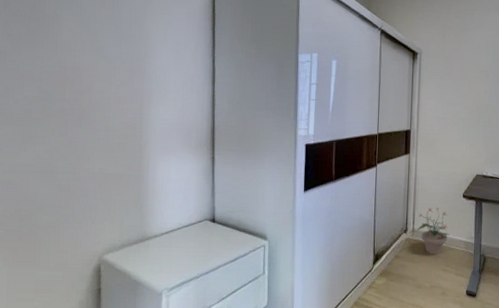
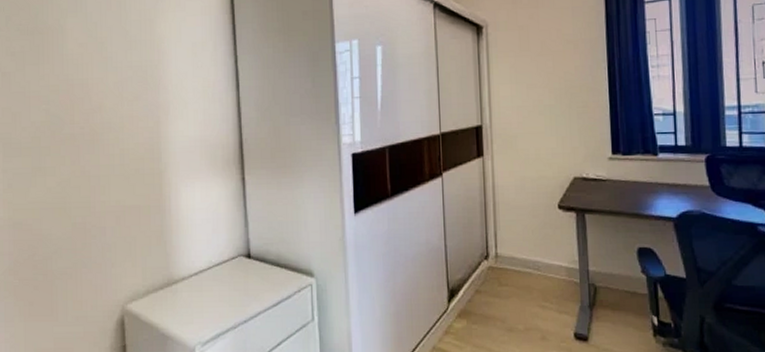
potted plant: present [417,208,450,254] -> none [501,225,545,286]

